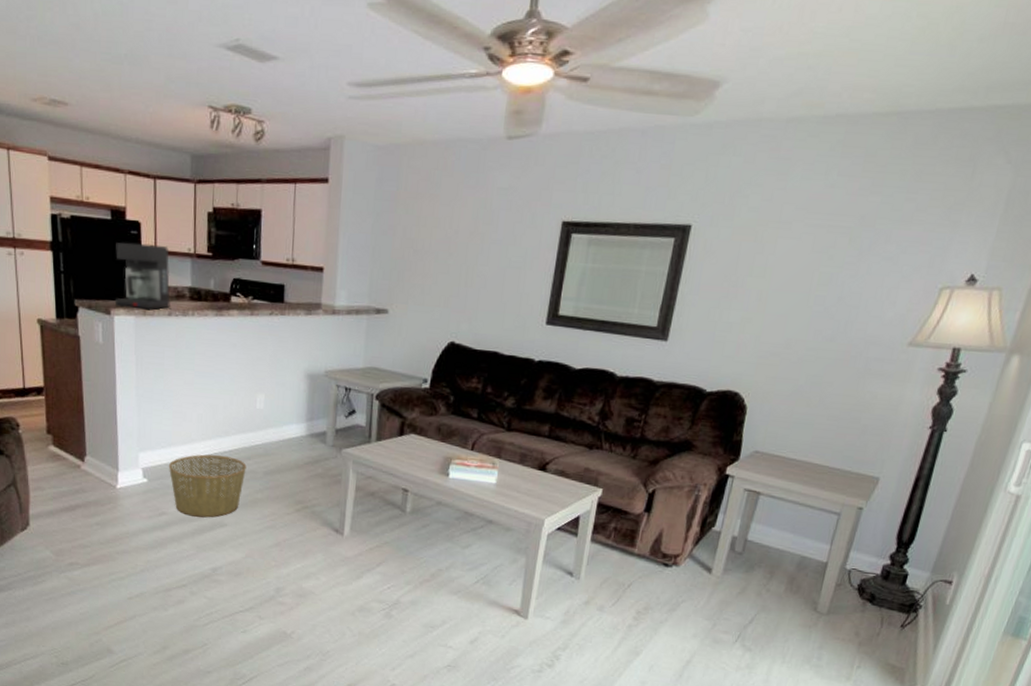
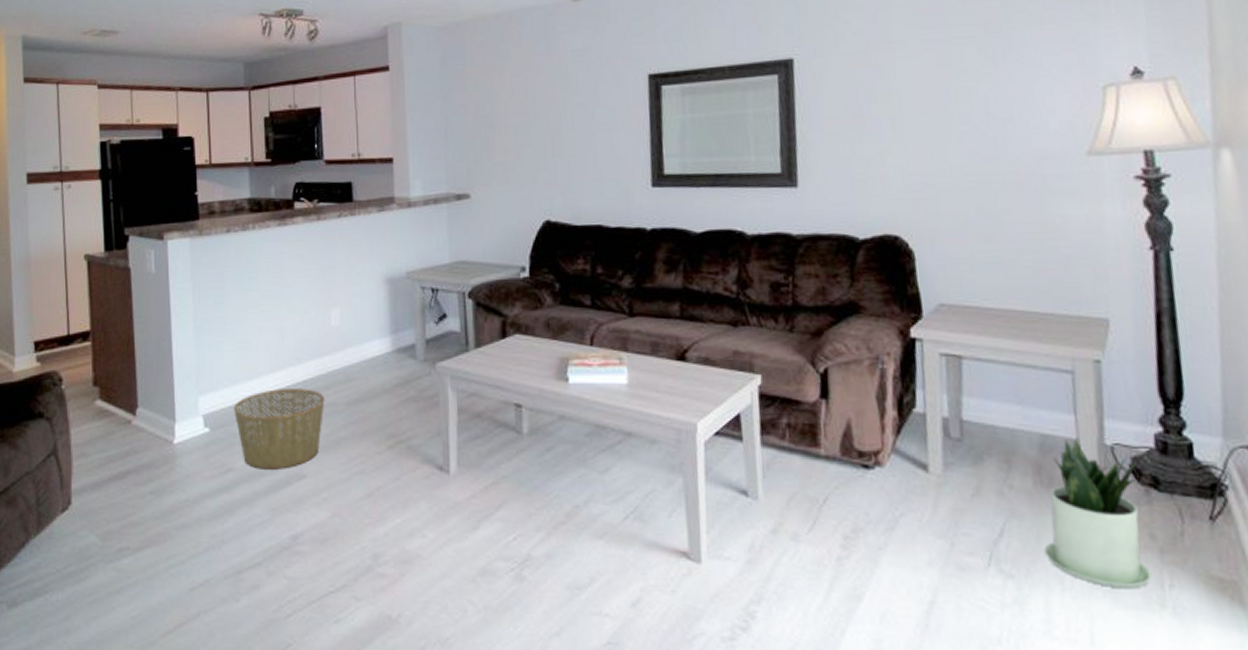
coffee maker: present [114,242,170,310] -> none [168,158,228,231]
planter: none [778,562,864,666] -> present [1044,440,1153,589]

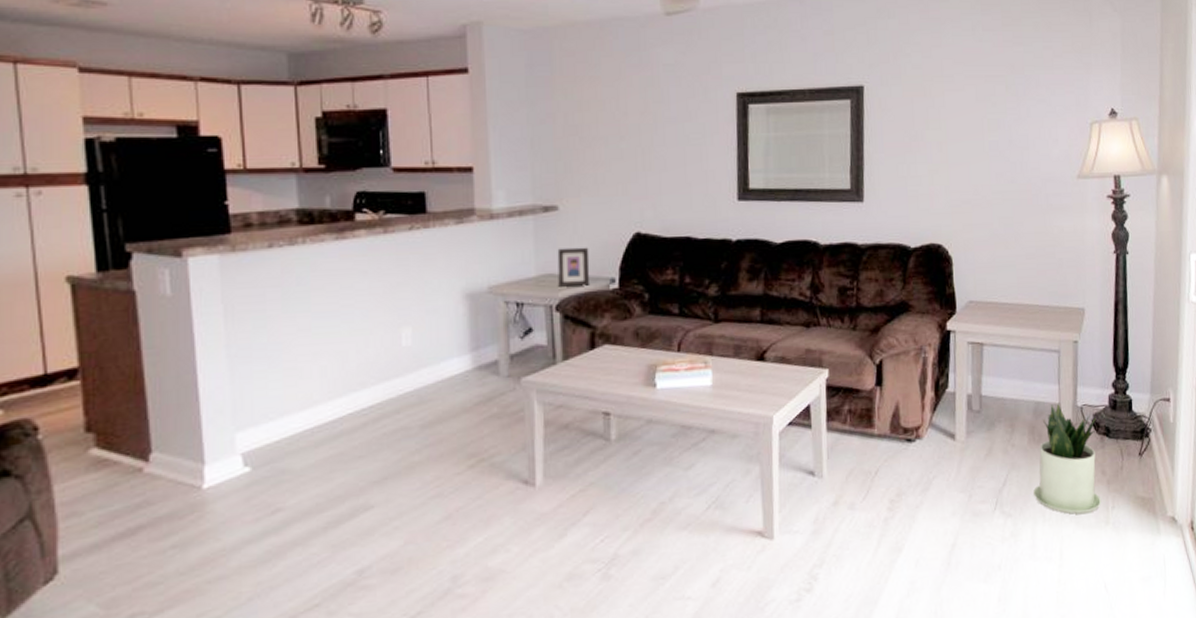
basket: present [233,389,325,469] -> none [281,414,395,506]
picture frame: none [469,235,501,274] -> present [557,247,590,287]

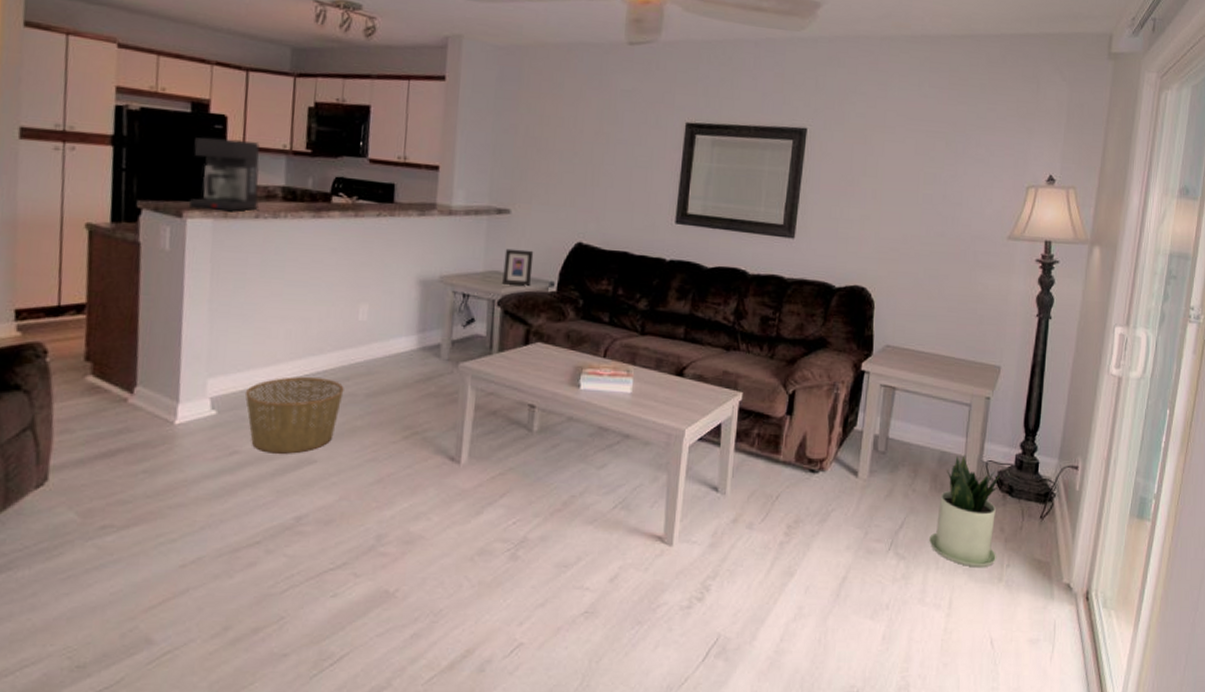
coffee maker: none [186,162,271,246] -> present [188,137,260,212]
basket: none [281,414,395,506] -> present [244,377,344,454]

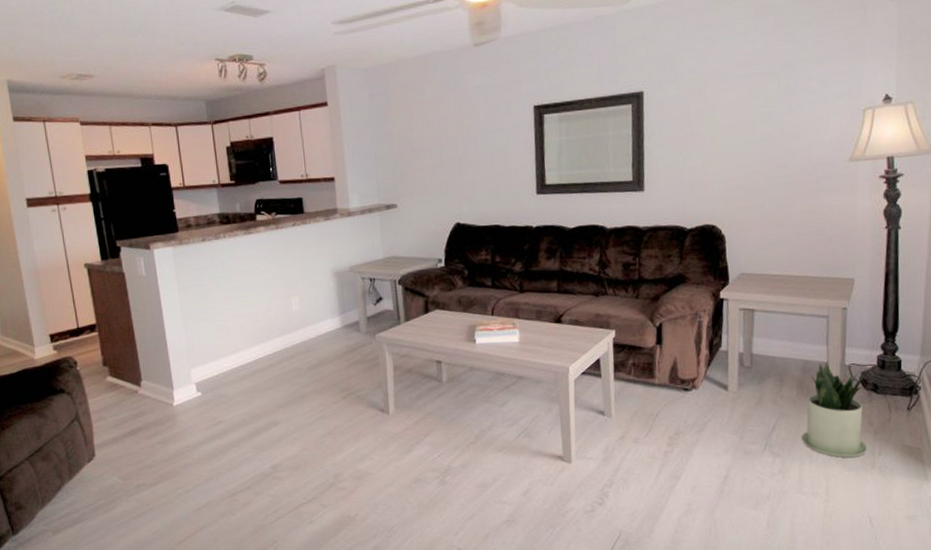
coffee maker: present [188,137,260,212] -> none [148,181,203,242]
basket: present [244,377,344,454] -> none [219,358,291,420]
picture frame: present [502,248,534,286] -> none [398,235,423,266]

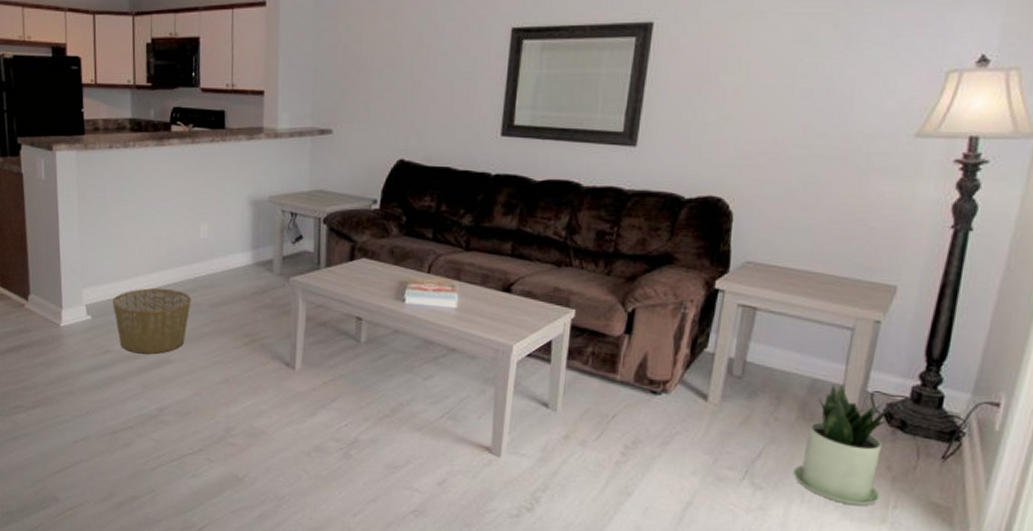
basket: none [219,358,291,420] -> present [112,288,192,355]

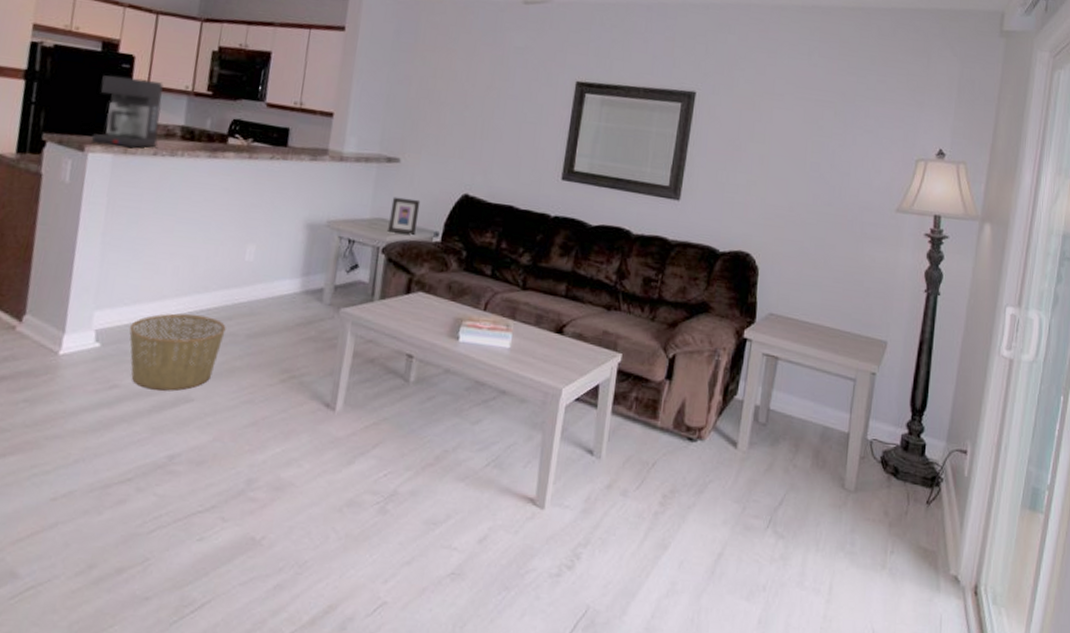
coffee maker: none [56,78,111,144] -> present [91,75,163,149]
picture frame: none [327,168,356,204] -> present [388,197,421,235]
planter: present [793,385,891,507] -> none [809,432,886,553]

